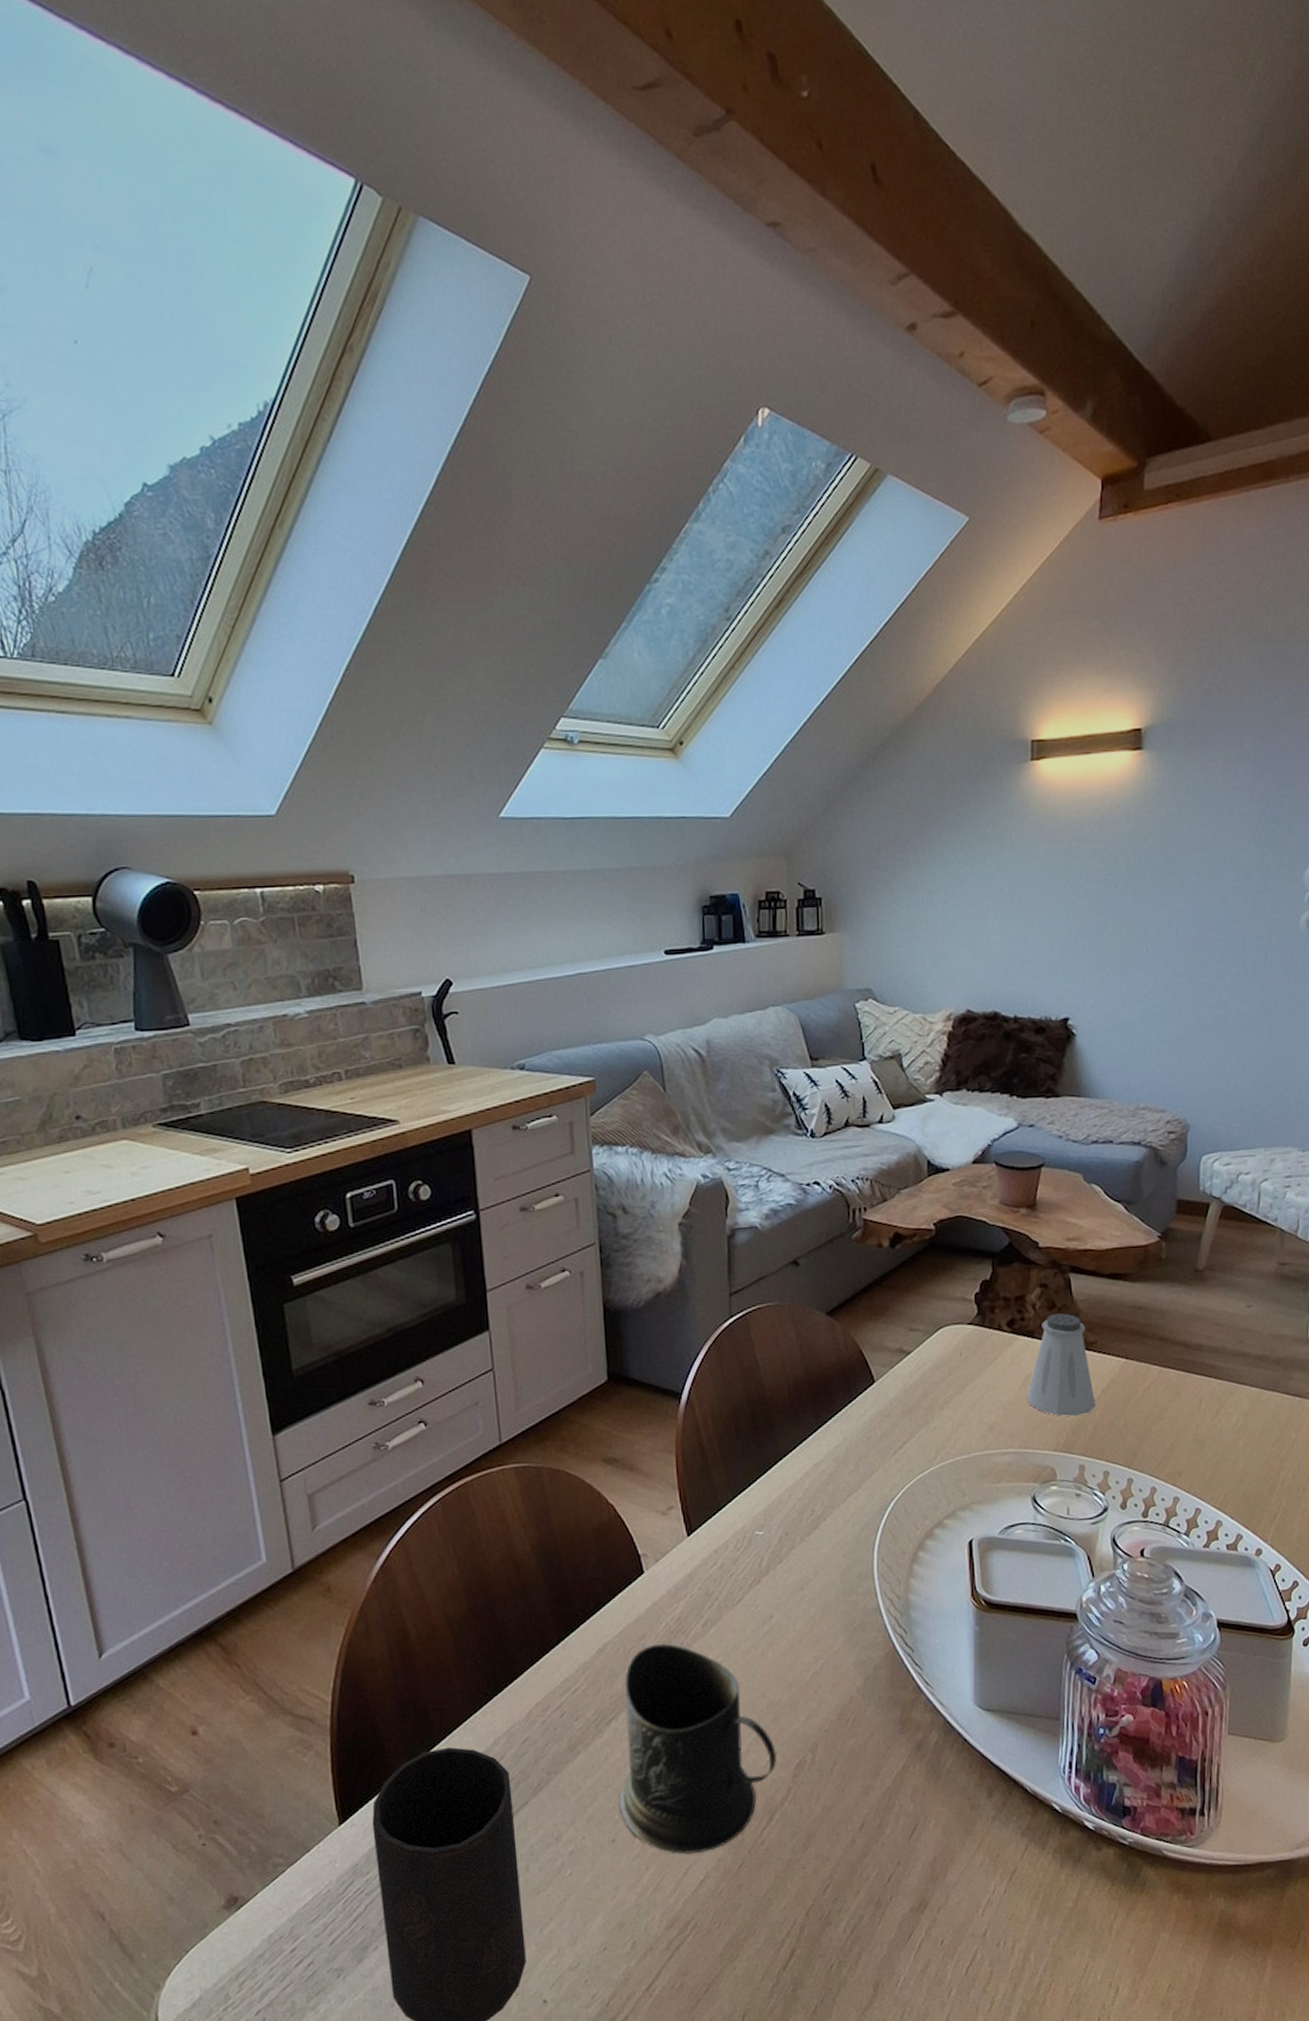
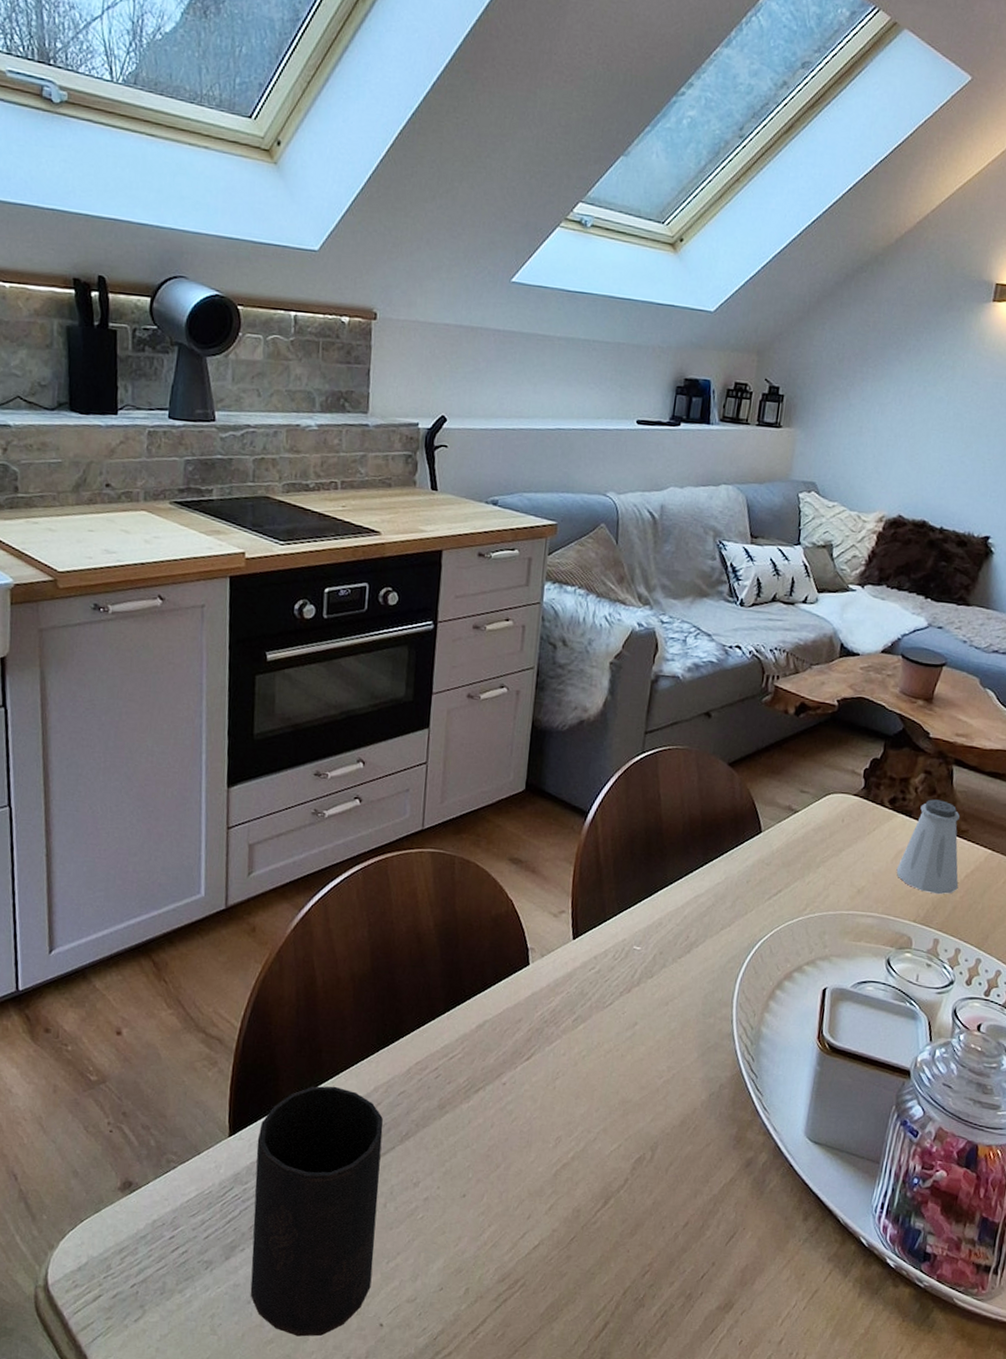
mug: present [619,1644,778,1855] -> none [474,1029,621,1221]

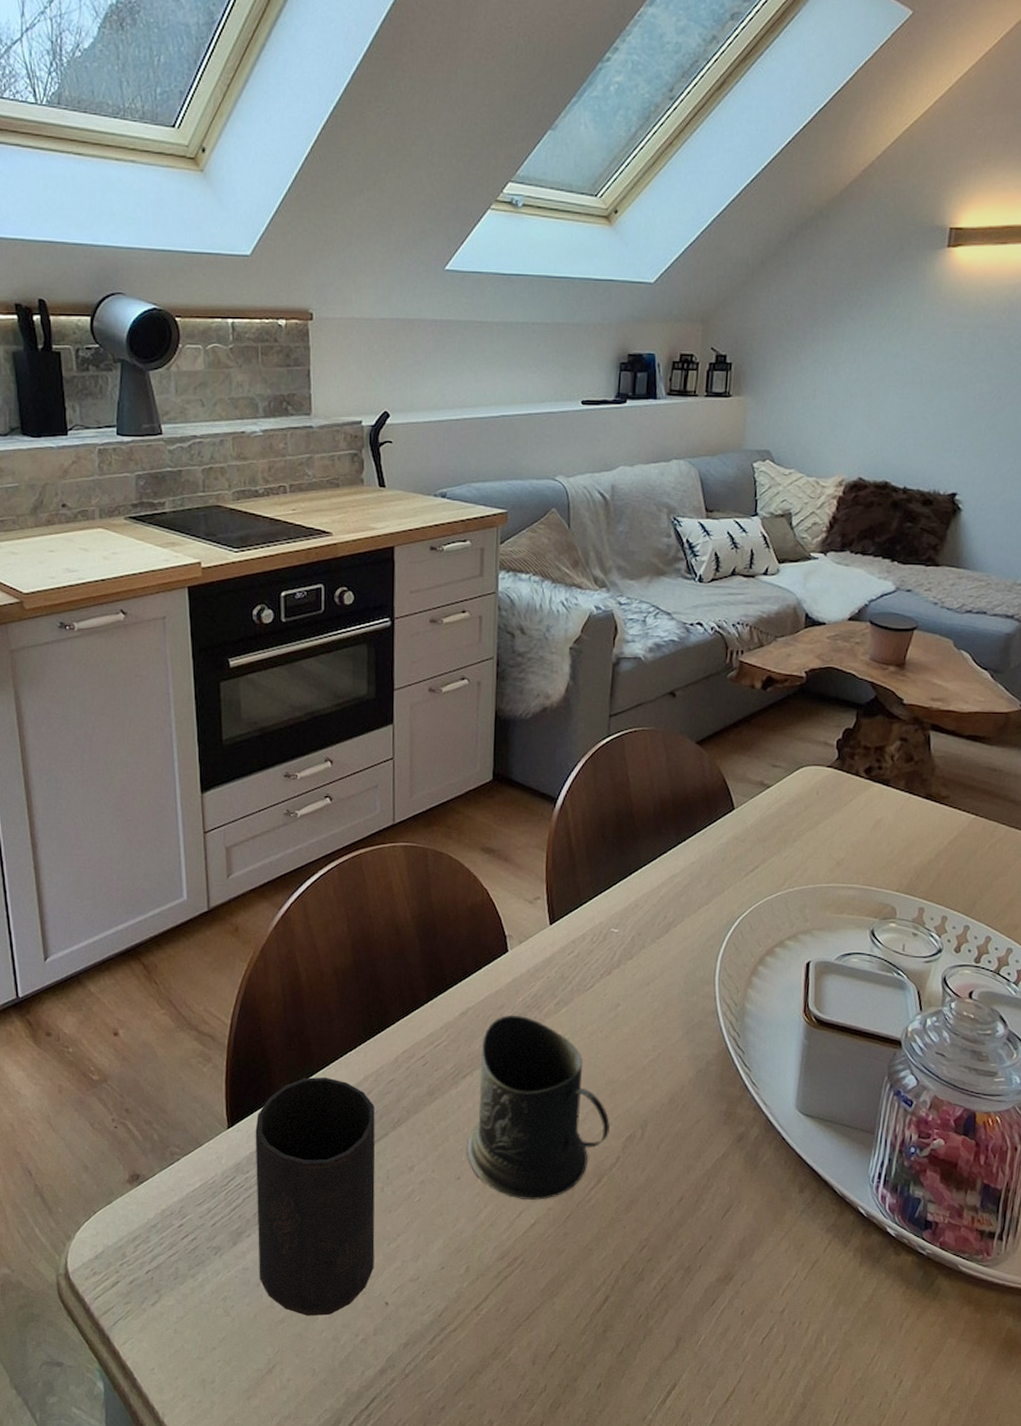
mug: none [474,1029,621,1221] -> present [467,1014,611,1200]
saltshaker: present [896,799,960,895] -> none [876,766,942,863]

